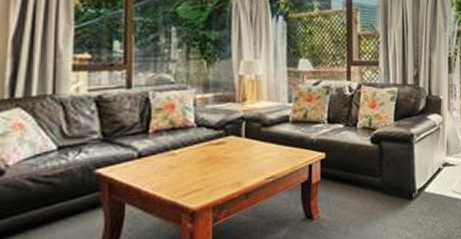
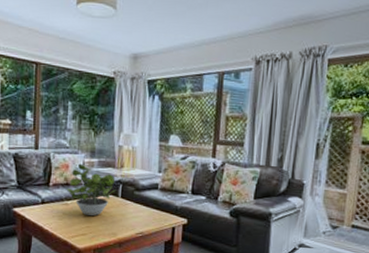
potted plant: none [172,101,238,166] -> present [66,163,116,217]

